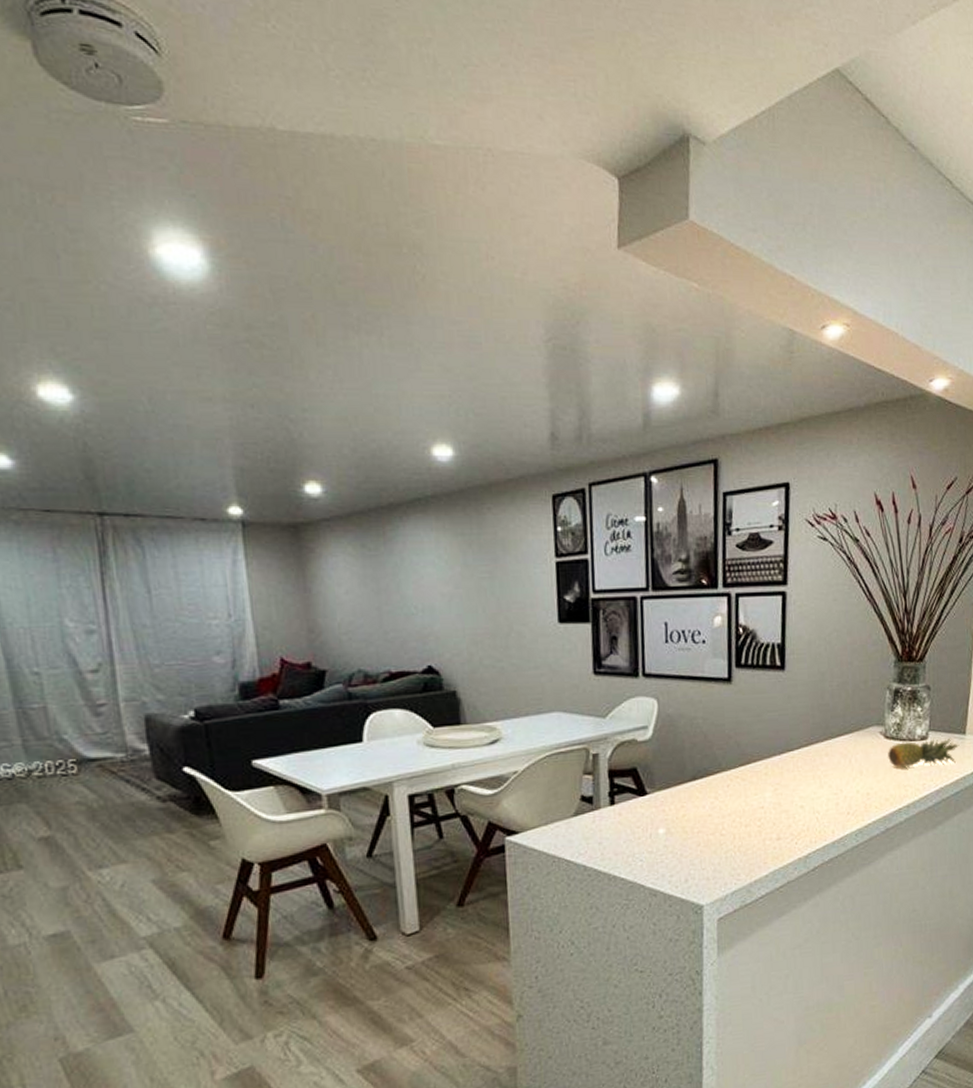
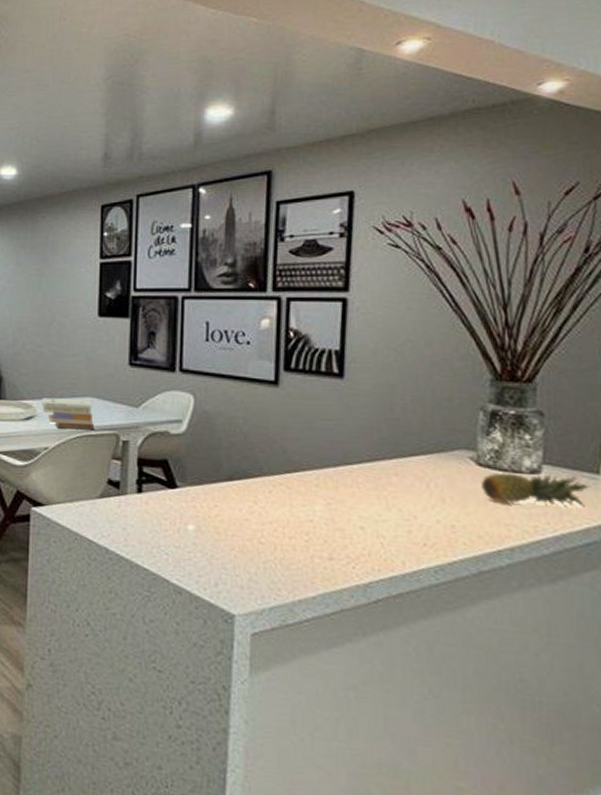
books: none [506,715,564,749] -> present [42,398,95,430]

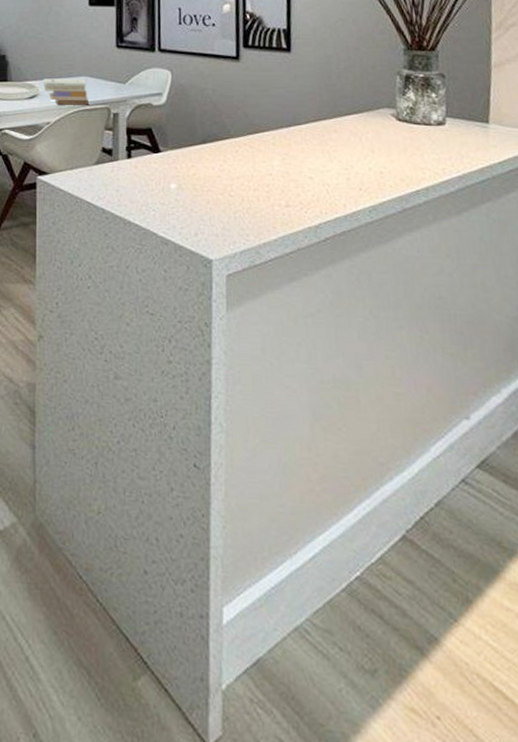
fruit: present [481,472,591,509] -> none [401,125,483,153]

